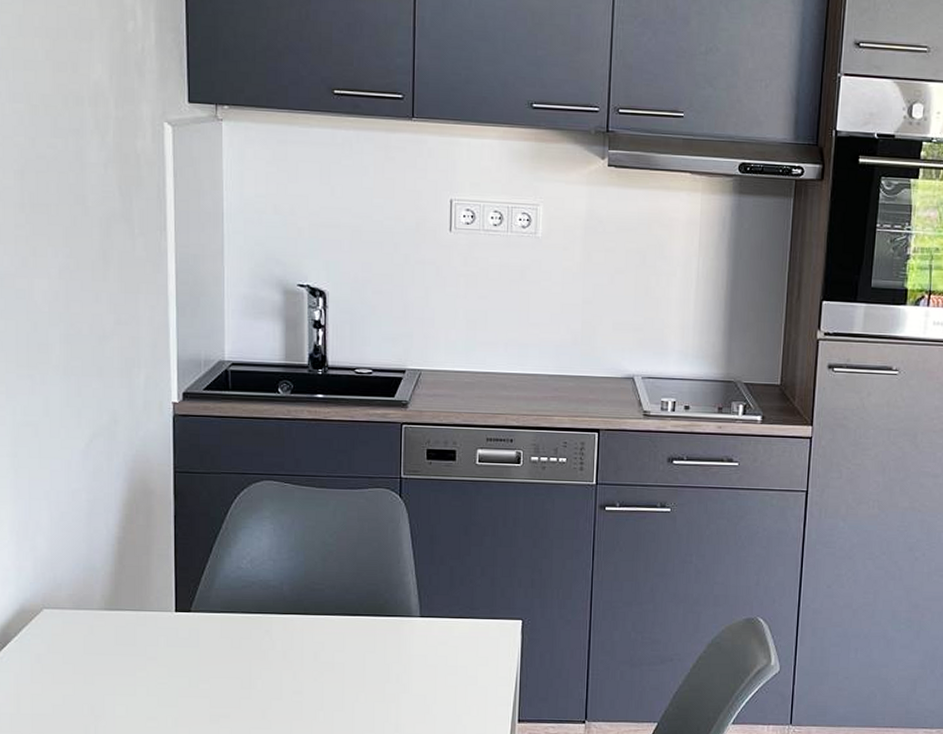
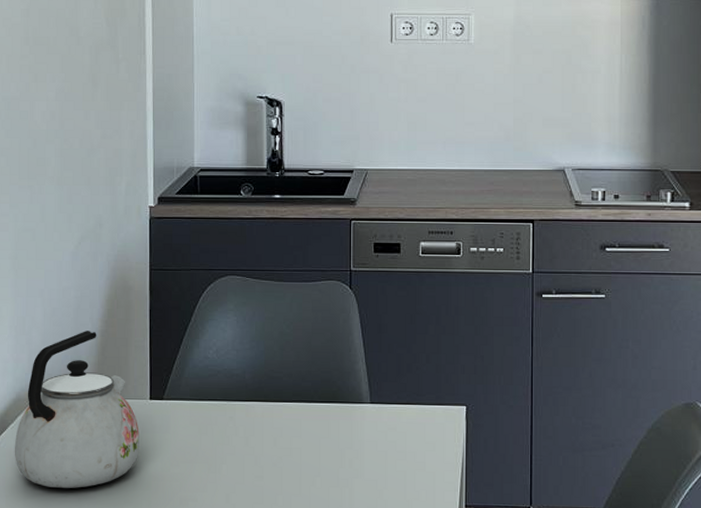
kettle: none [19,537,164,705] -> present [14,331,139,488]

